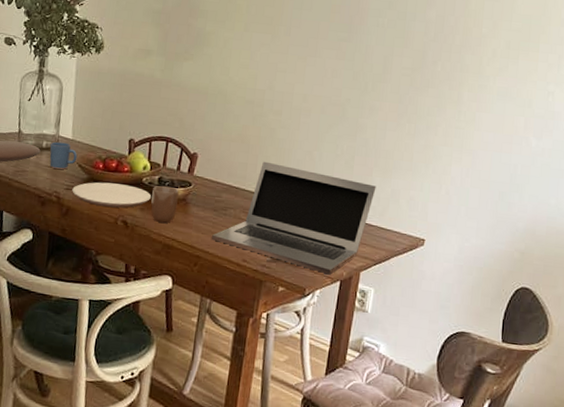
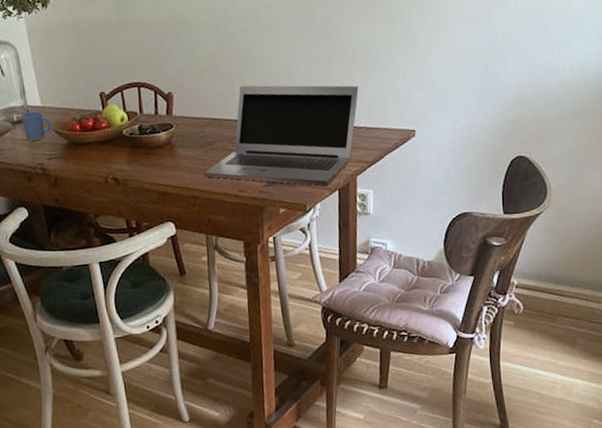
plate: present [72,182,152,208] -> none [55,140,136,169]
cup: present [150,185,179,223] -> none [135,132,164,172]

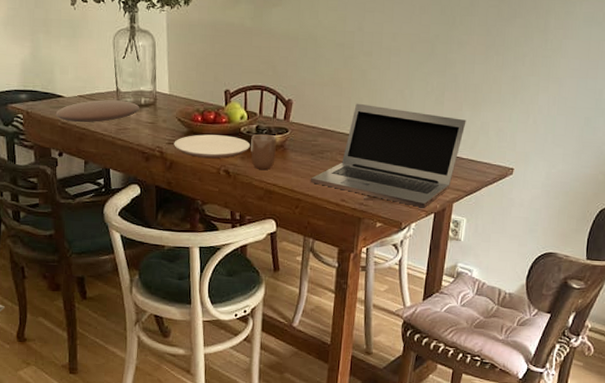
mug: present [20,111,52,141] -> none [148,97,176,125]
plate: none [55,140,136,169] -> present [174,134,251,159]
cup: none [135,132,164,172] -> present [250,133,277,170]

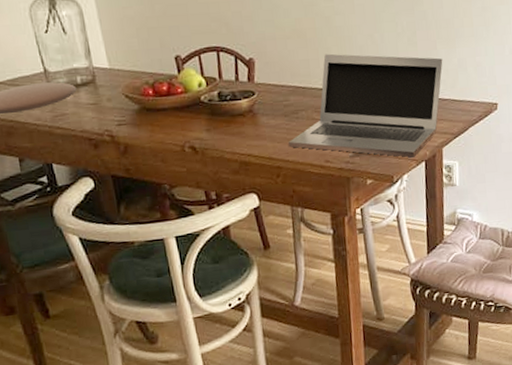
plate: present [174,134,251,159] -> none [125,107,216,136]
cup: present [250,133,277,170] -> none [214,99,246,140]

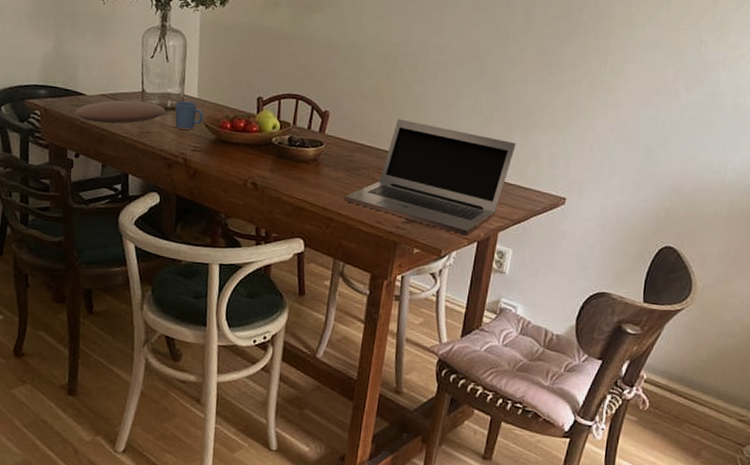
mug: none [85,73,122,106] -> present [175,101,204,131]

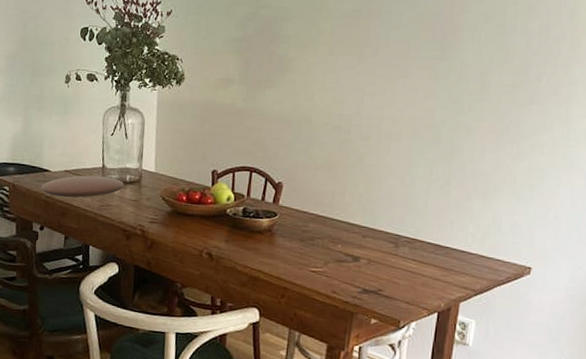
mug: present [175,101,204,131] -> none [133,175,161,203]
laptop: present [344,118,516,236] -> none [299,189,476,306]

